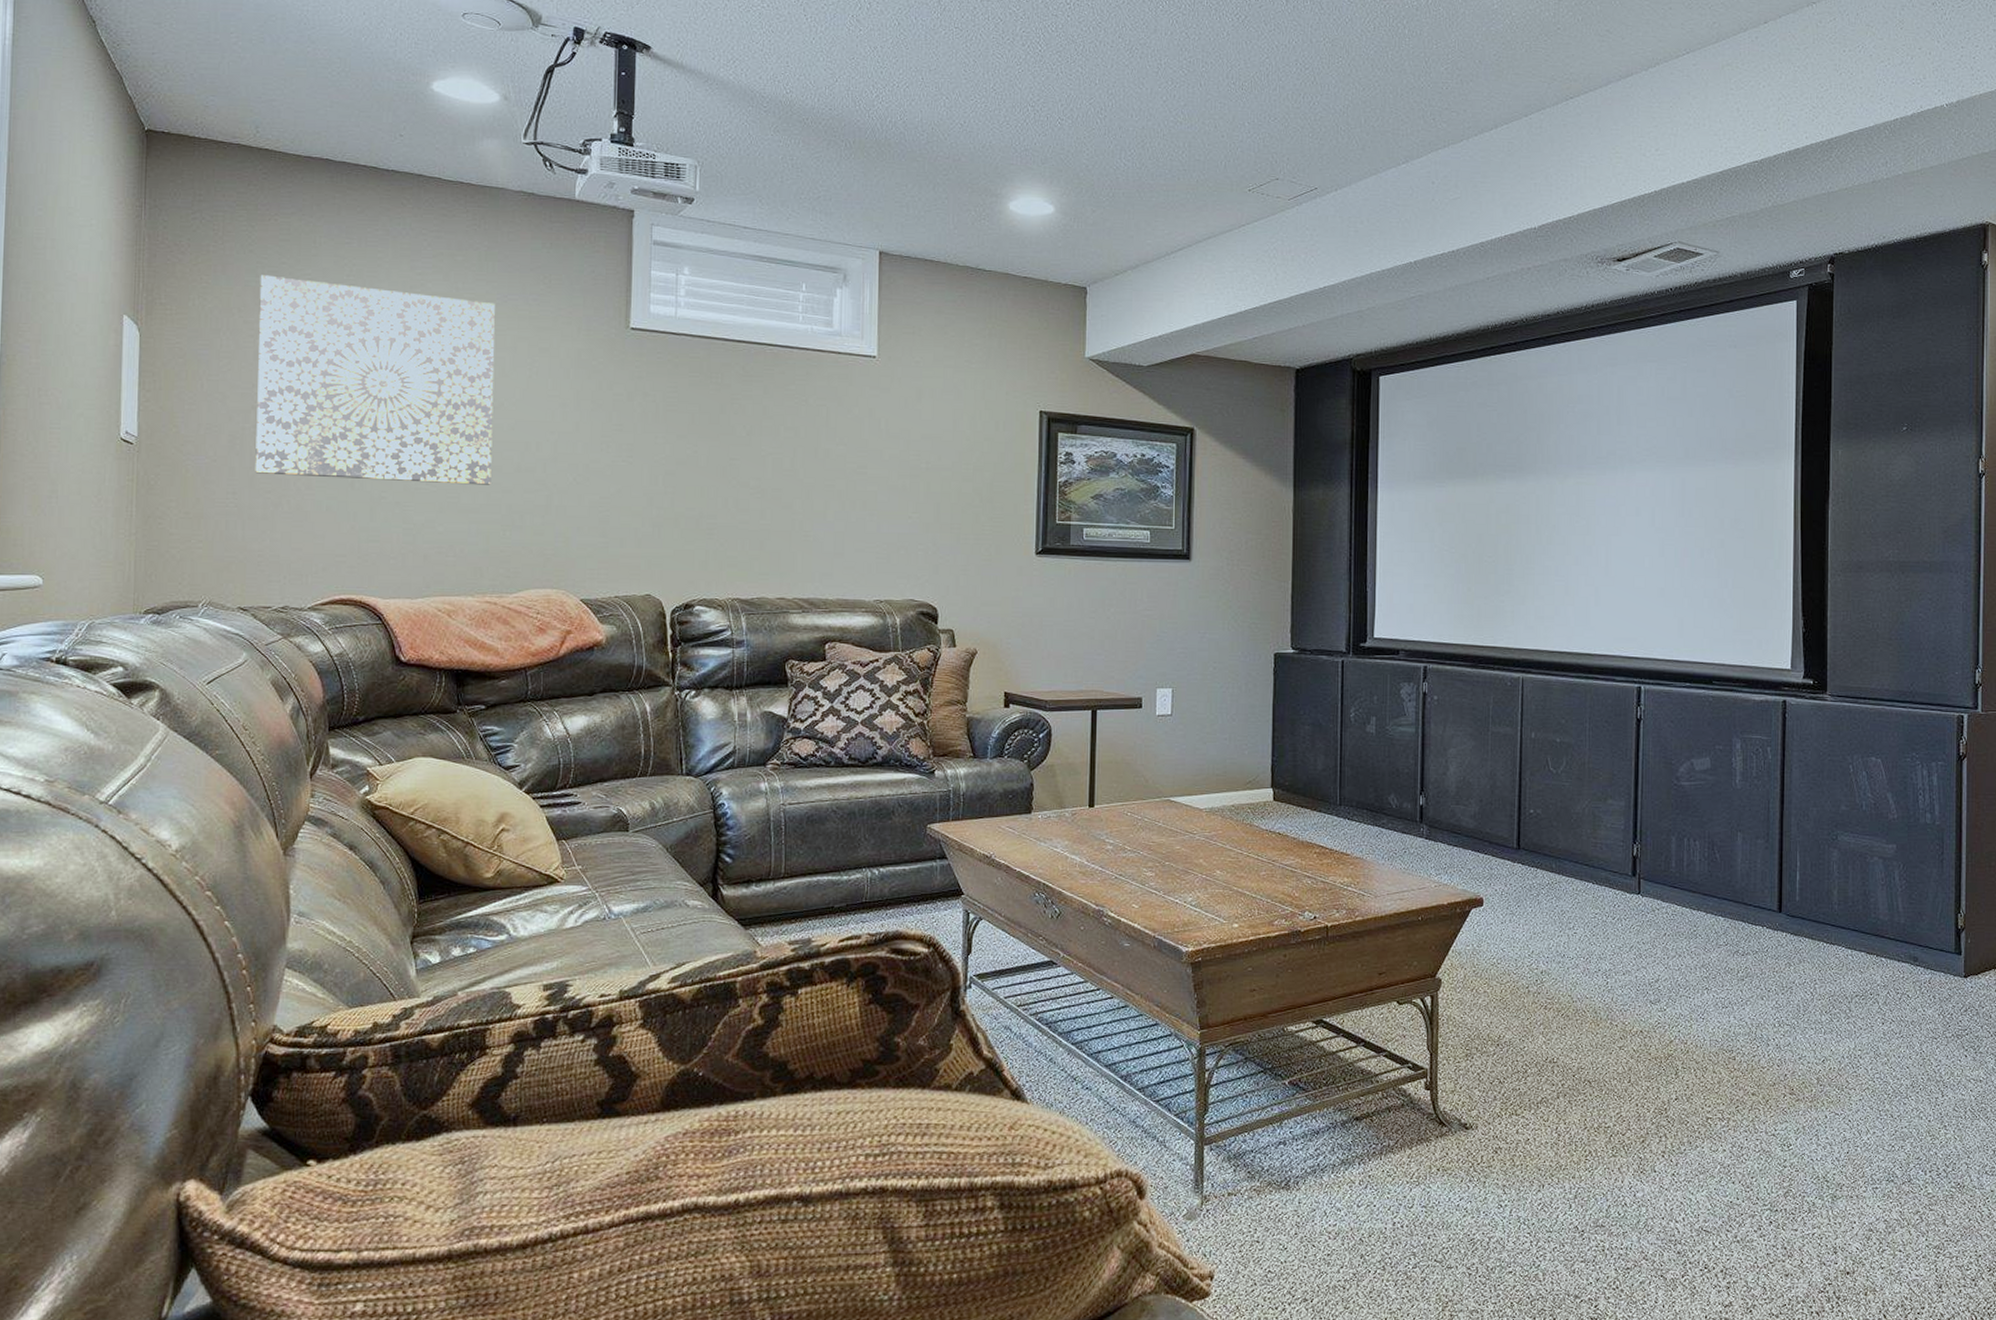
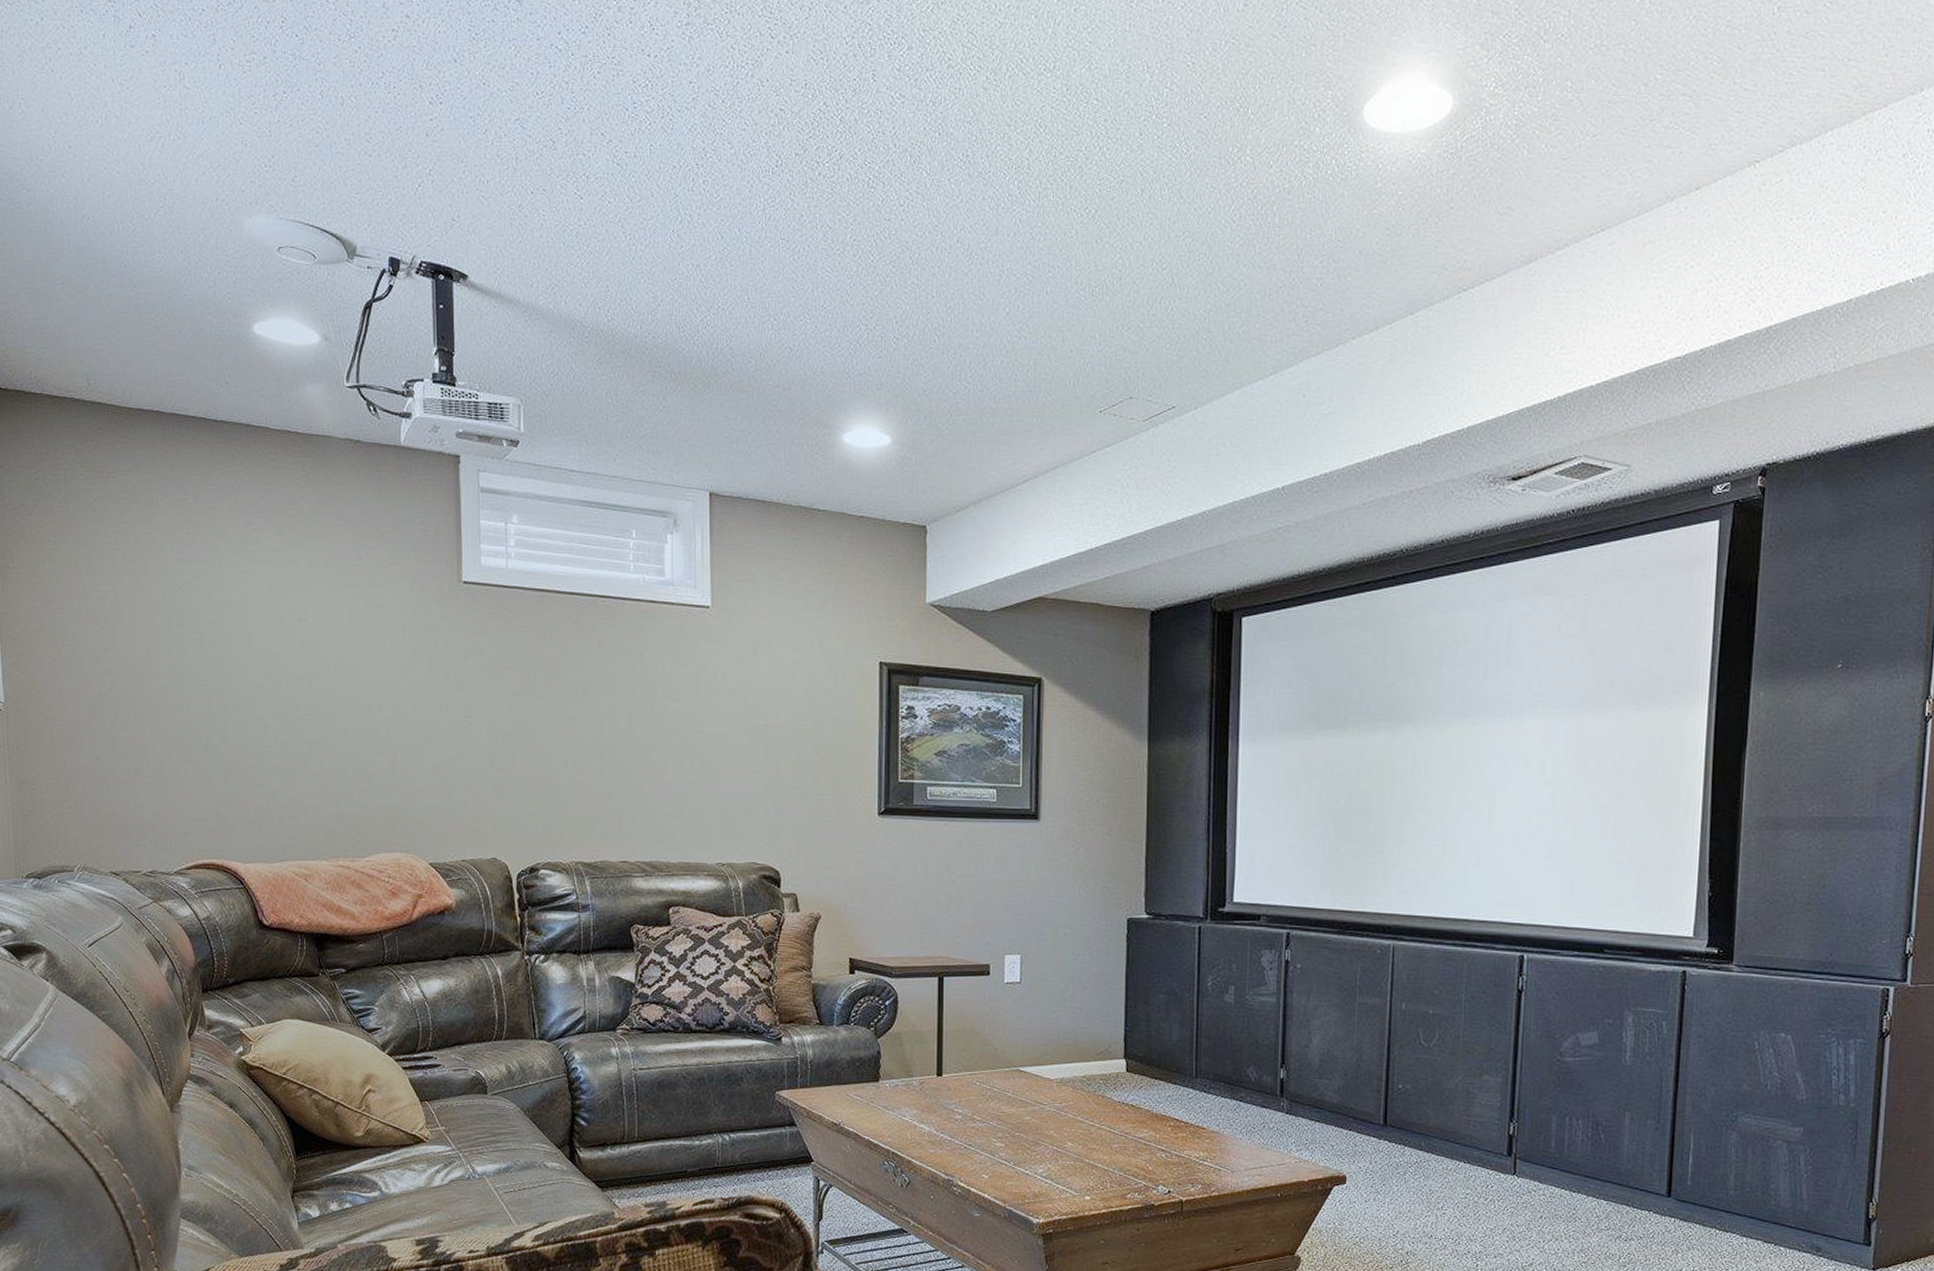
wall art: present [255,275,495,485] -> none [104,535,337,748]

